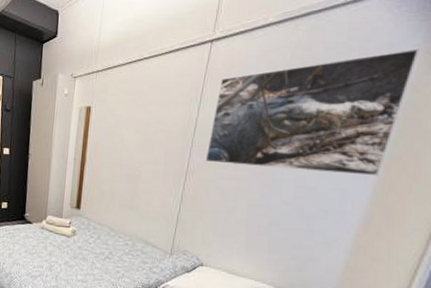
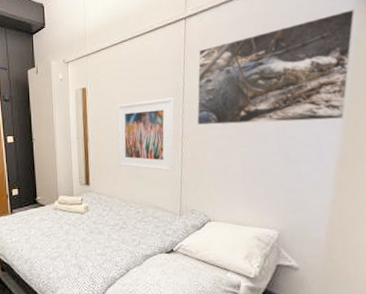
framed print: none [112,127,185,207] -> present [117,97,175,172]

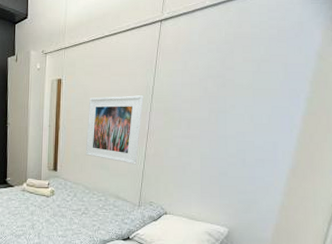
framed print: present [196,9,356,126] -> none [163,26,322,130]

